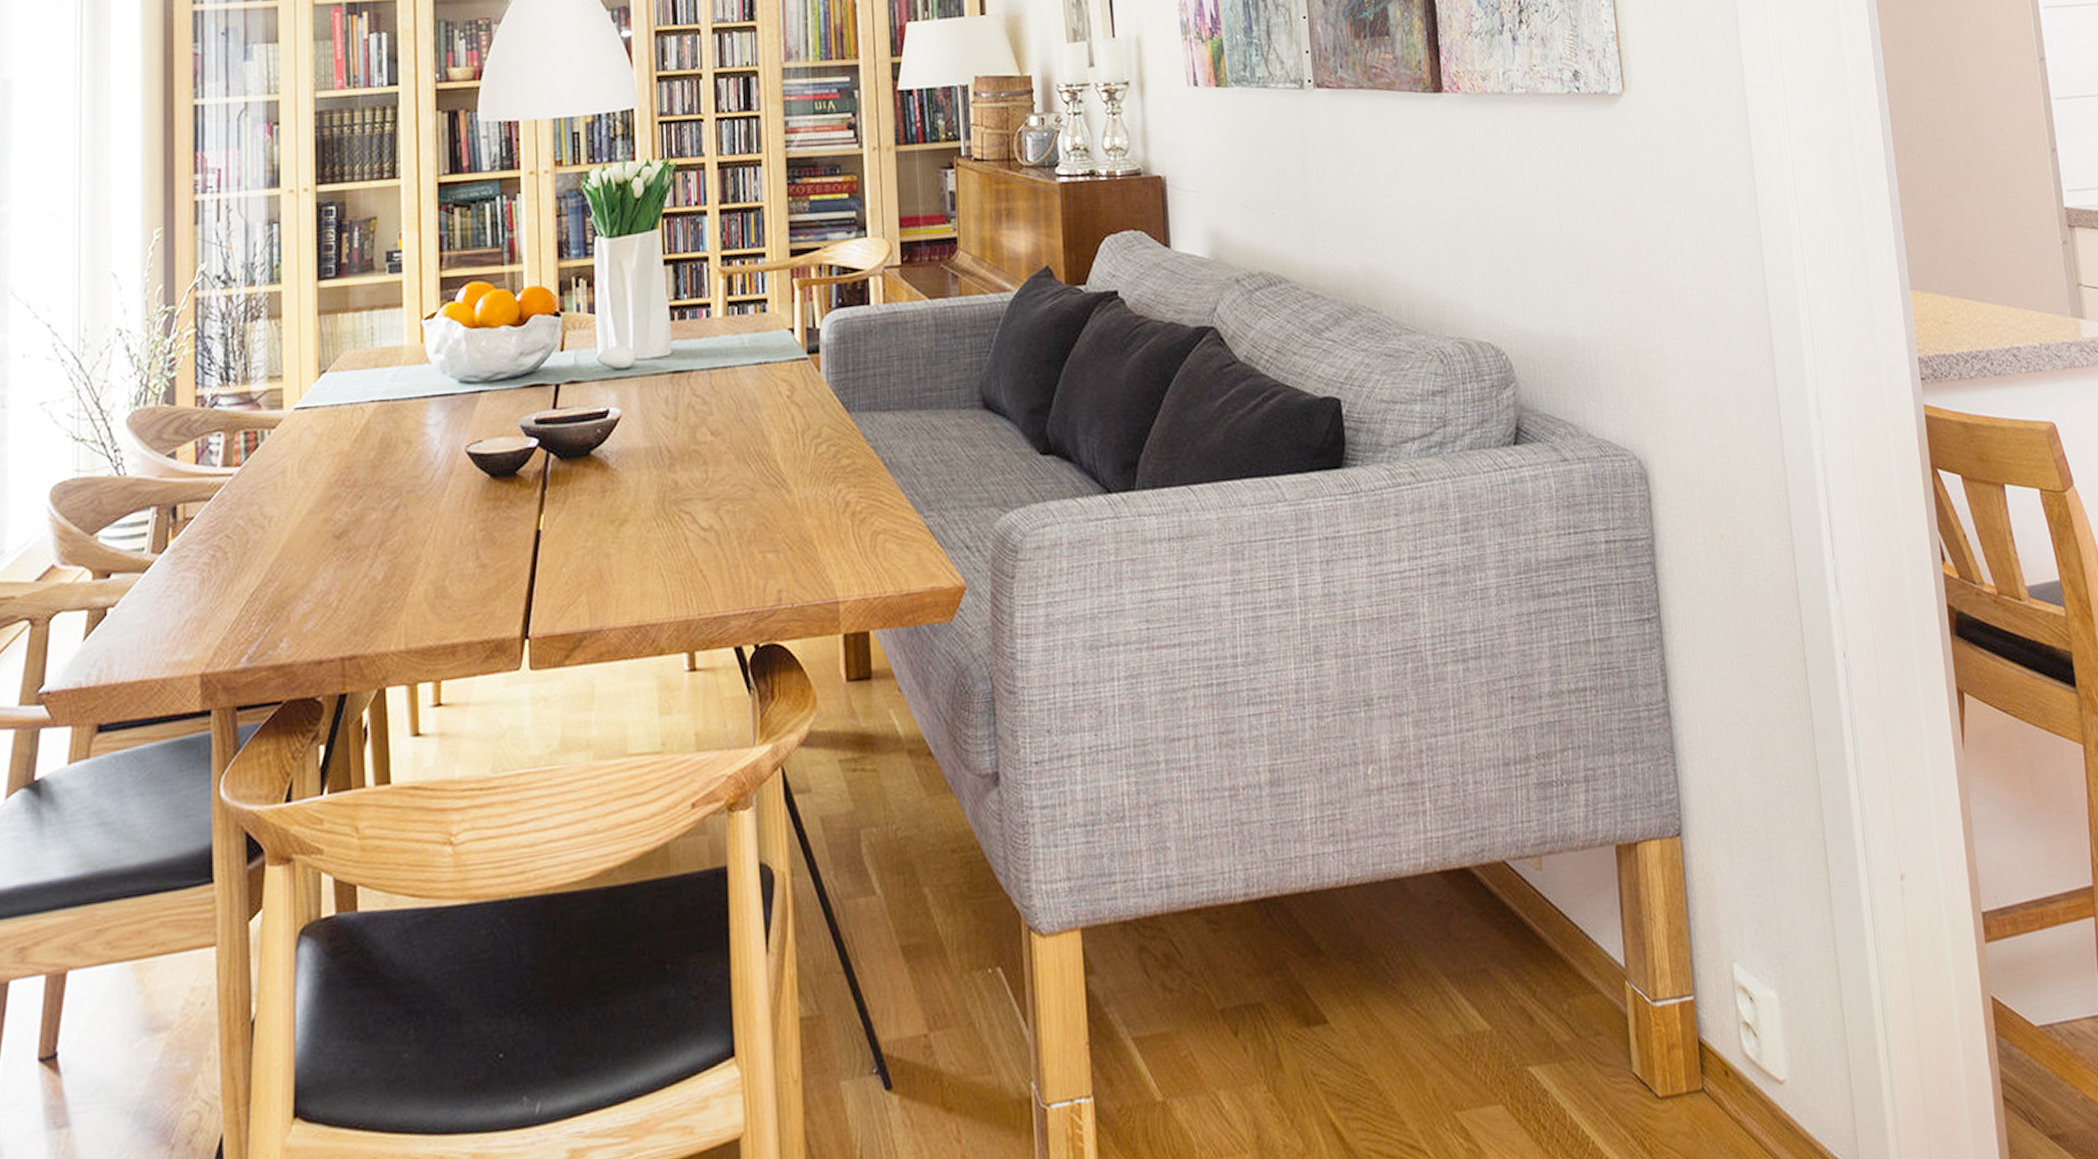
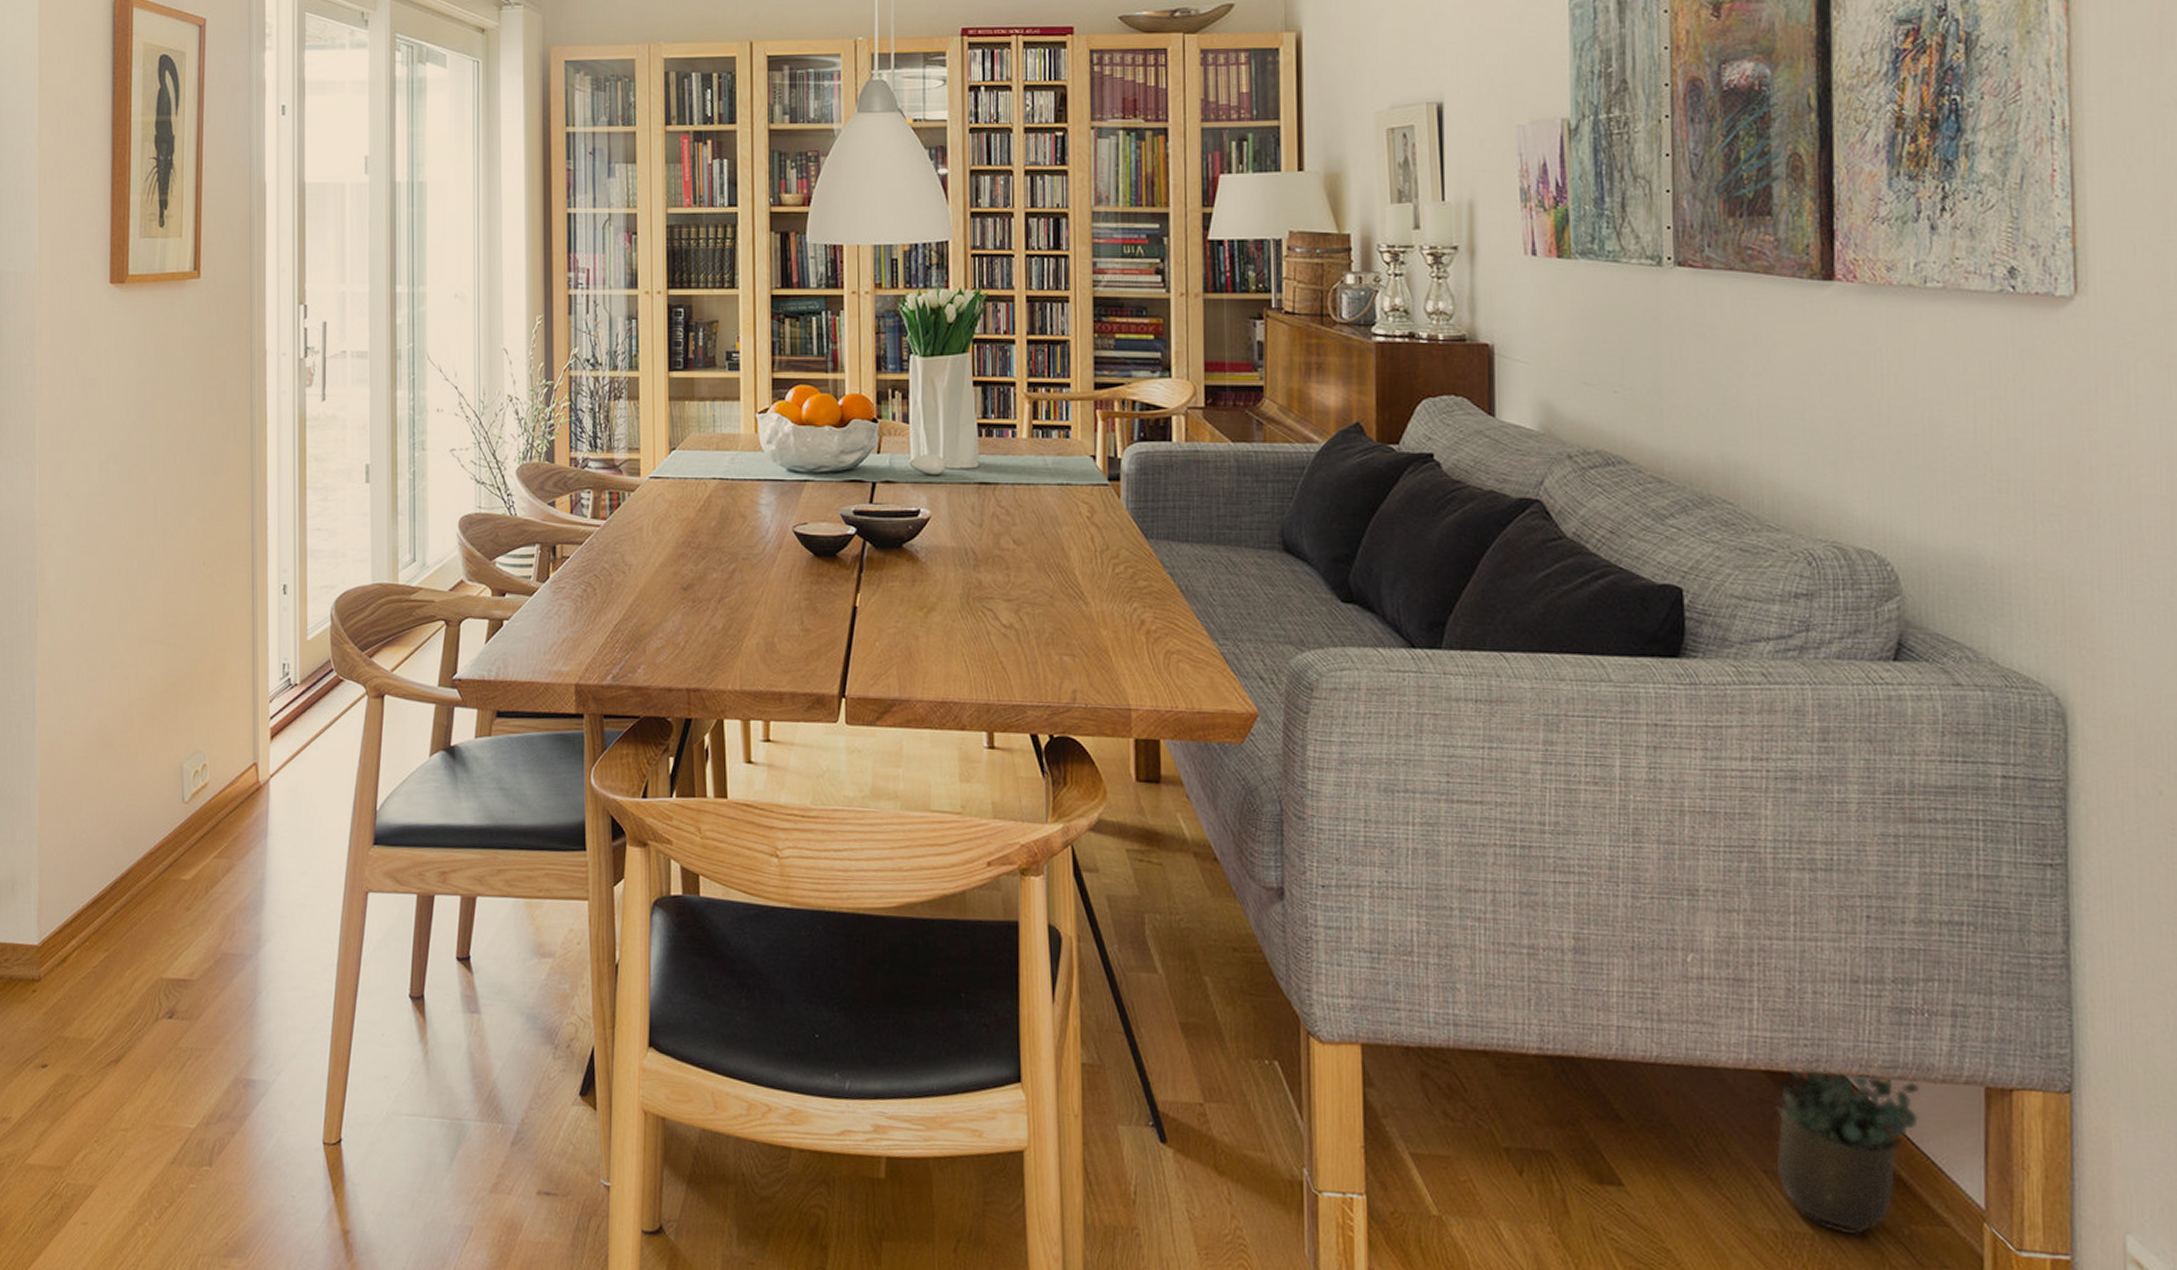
potted plant: none [1450,854,1567,1024] -> present [1775,1068,1919,1236]

